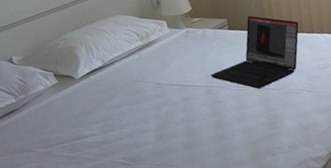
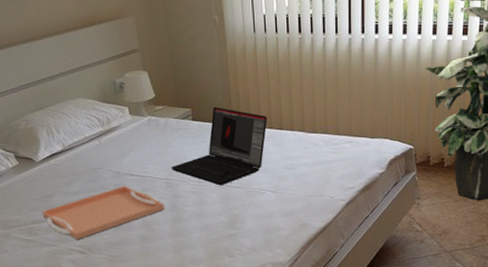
serving tray: none [83,96,207,152] -> present [42,186,165,240]

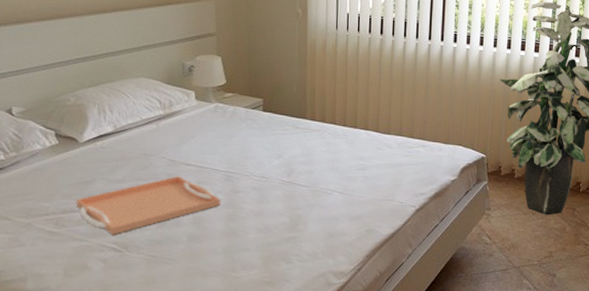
laptop: present [171,107,267,186] -> none [233,99,342,183]

